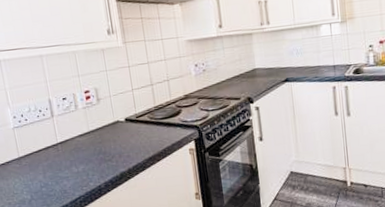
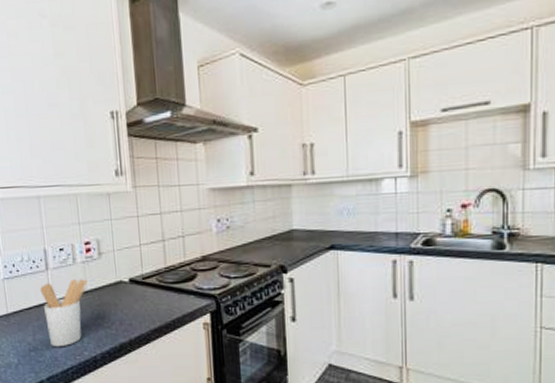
utensil holder: none [47,122,89,182] -> present [40,279,87,347]

